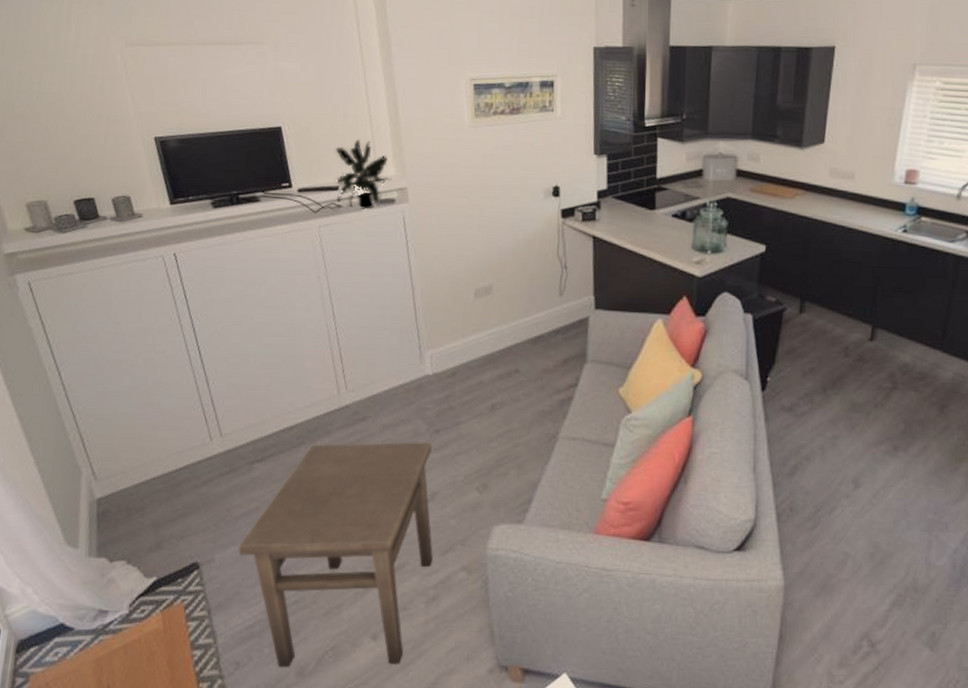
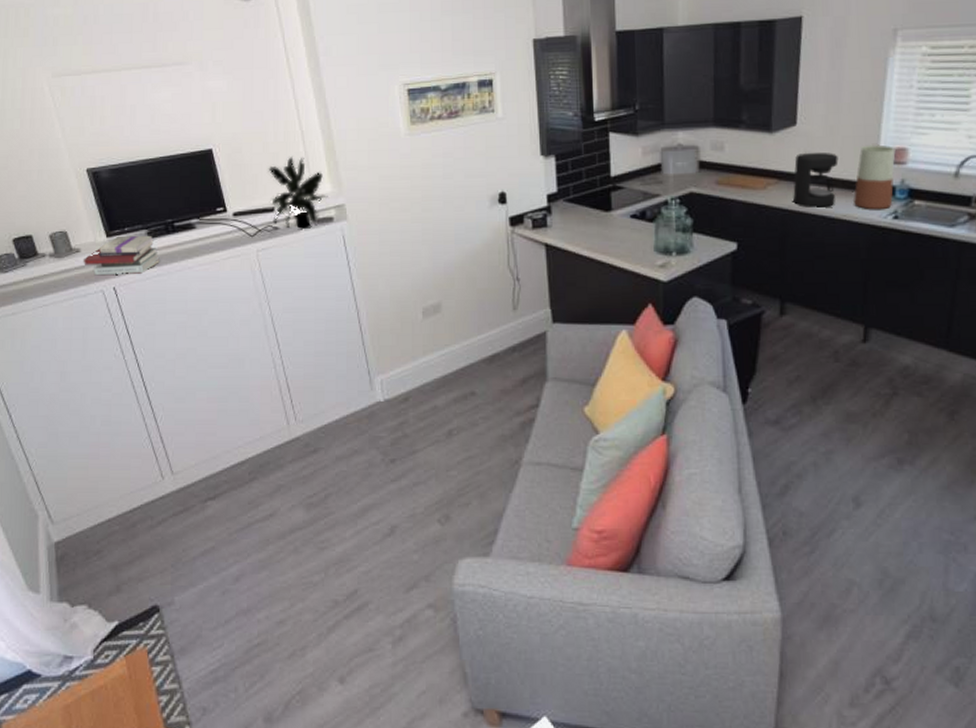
books: none [145,205,222,243] -> present [84,236,160,276]
side table: present [238,441,433,668] -> none [196,473,397,714]
coffee maker: none [817,169,859,219] -> present [793,153,839,209]
vase: none [870,165,908,224] -> present [854,144,896,210]

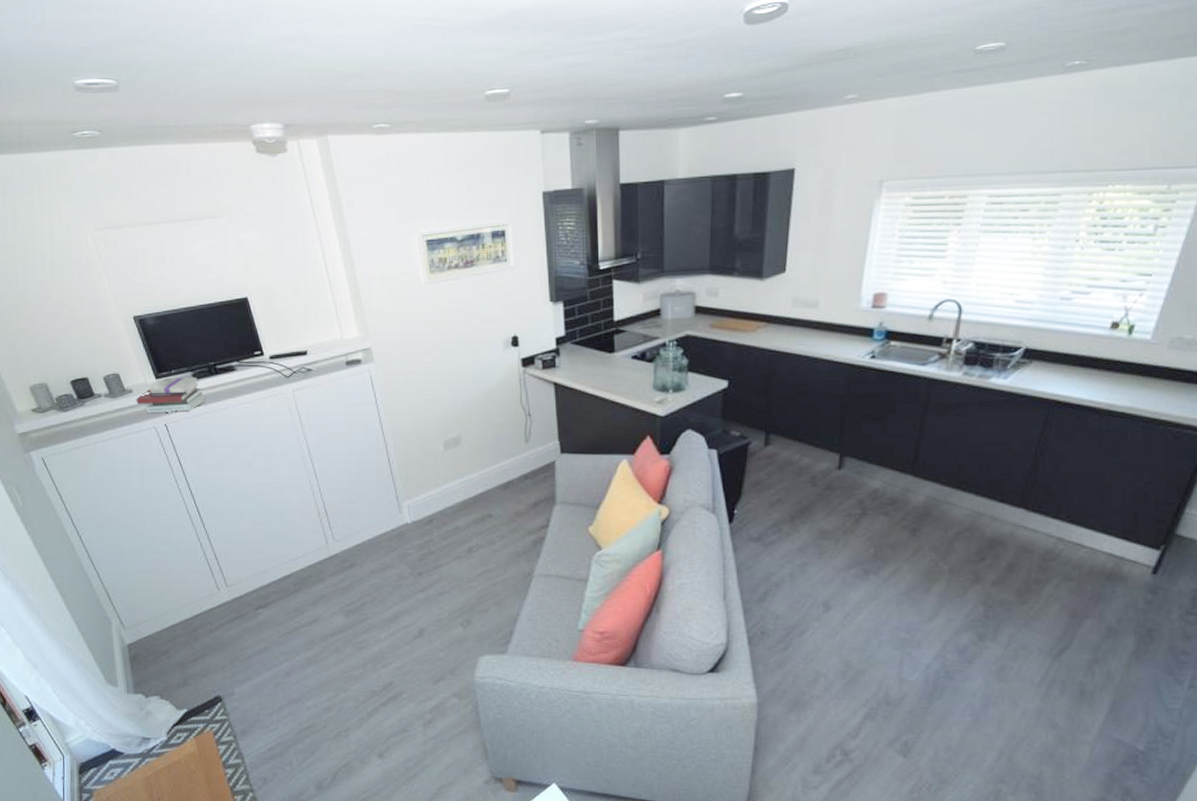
potted plant: present [269,157,328,229] -> none [301,304,356,370]
coffee maker: present [793,153,839,209] -> none [780,298,823,350]
vase: present [854,144,896,210] -> none [835,290,876,351]

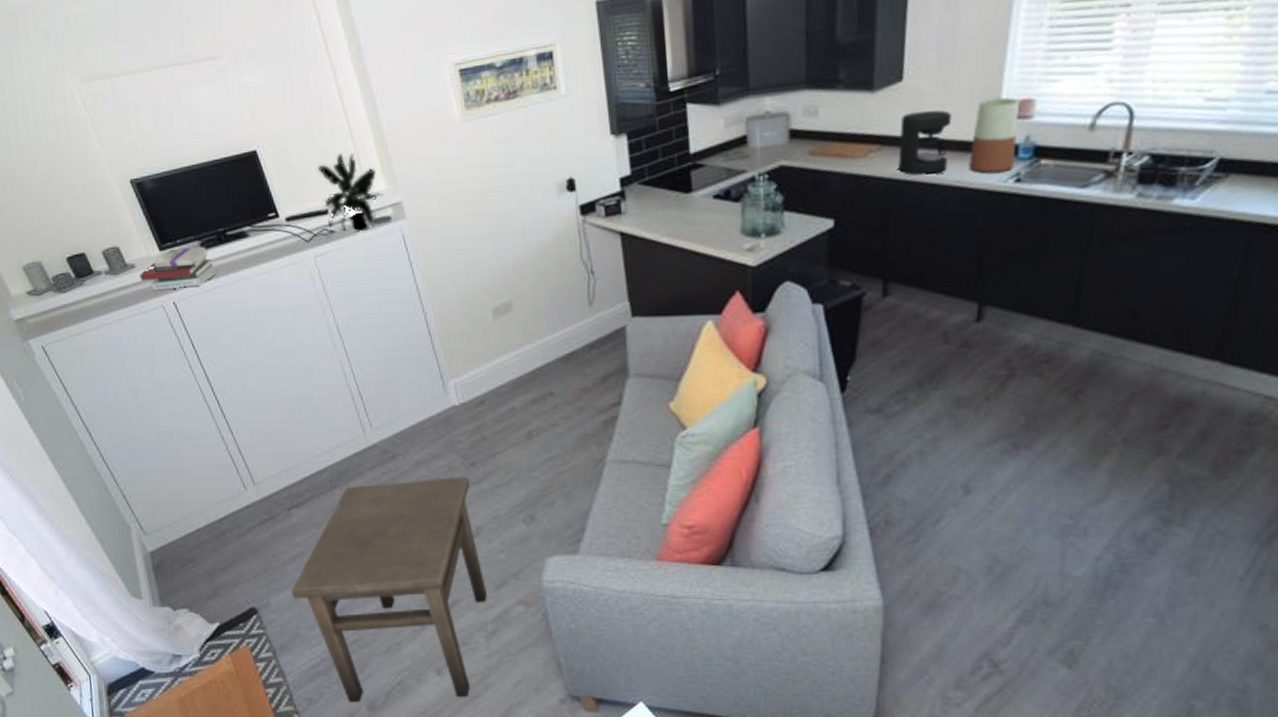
side table: none [253,584,426,783] -> present [290,476,487,703]
potted plant: none [301,304,356,370] -> present [318,154,383,231]
coffee maker: none [780,298,823,350] -> present [898,110,952,177]
vase: none [835,290,876,351] -> present [969,97,1020,174]

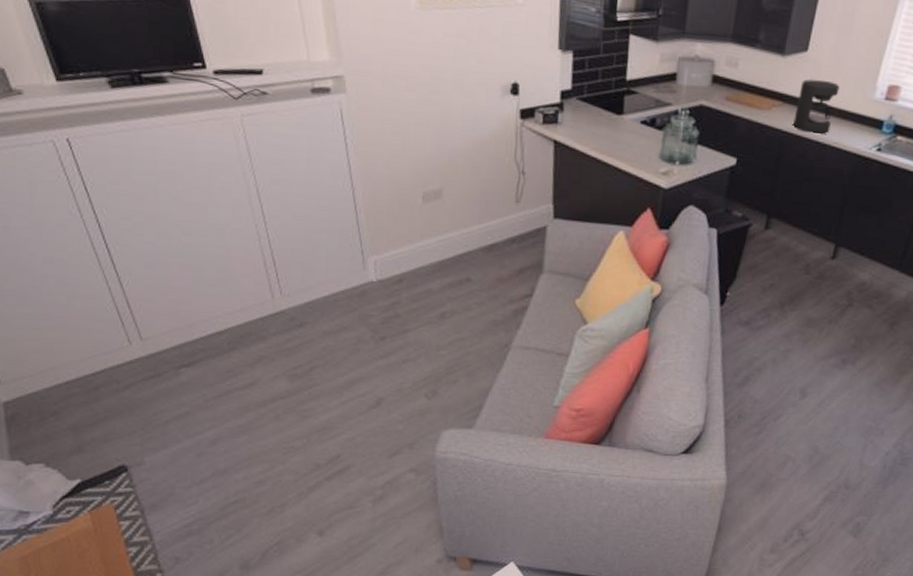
books: present [140,247,216,291] -> none [28,82,124,128]
side table: present [290,476,487,703] -> none [169,348,380,562]
potted plant: present [318,154,383,231] -> none [257,15,325,97]
vase: present [969,97,1020,174] -> none [846,79,890,142]

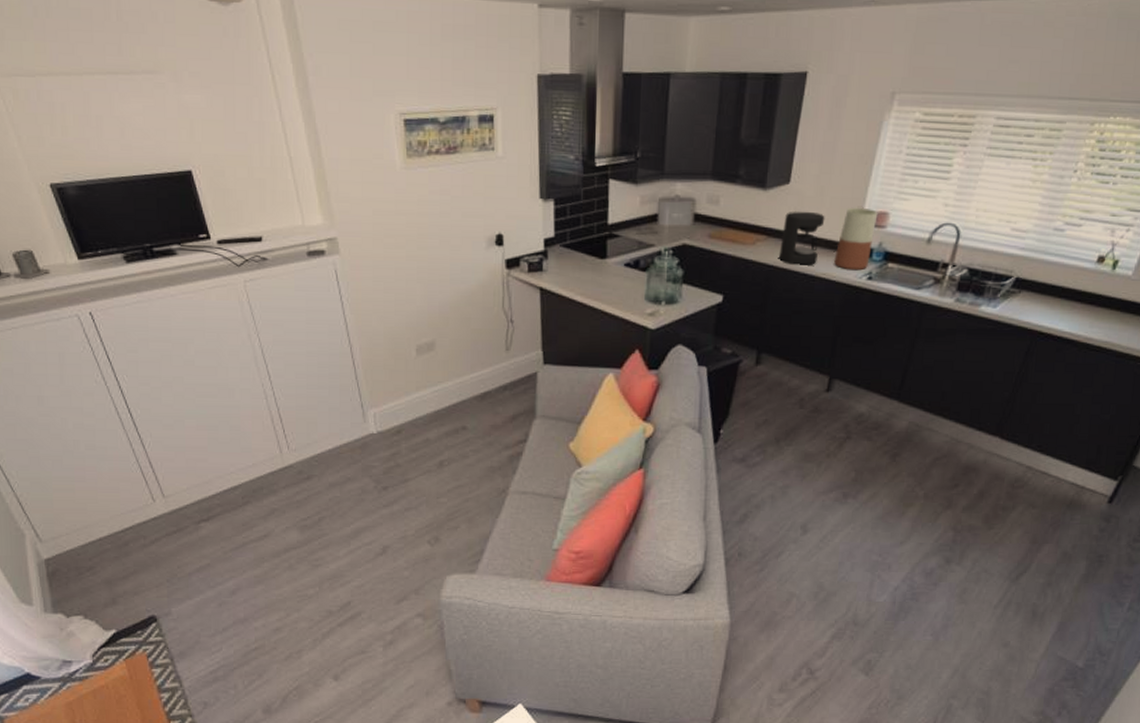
vase: none [846,79,890,142] -> present [834,207,878,271]

